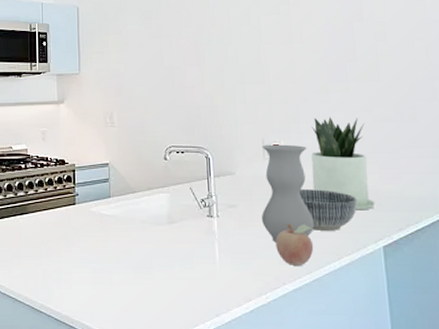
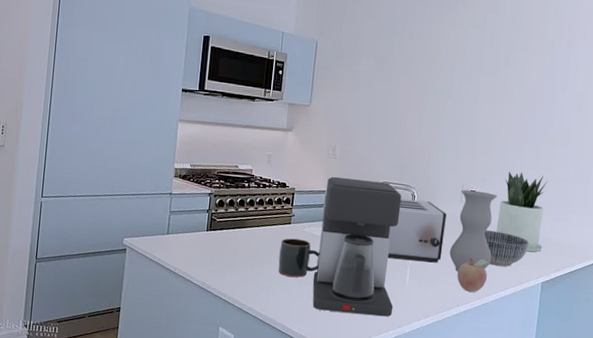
mug: none [67,221,113,266] -> present [278,238,320,278]
coffee maker: none [108,146,207,305] -> present [312,176,402,317]
toaster: none [186,163,253,234] -> present [388,199,447,263]

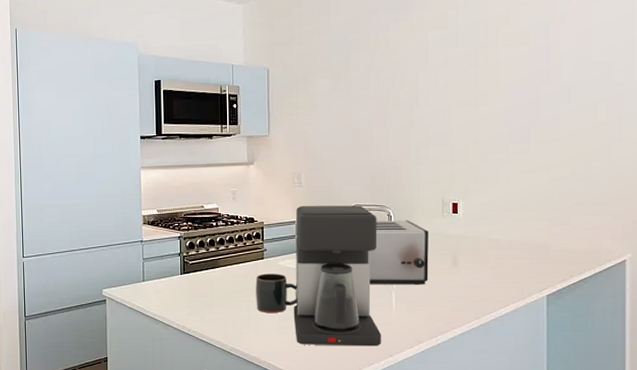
vase: present [449,189,498,272] -> none [437,203,486,292]
fruit: present [457,257,489,293] -> none [448,275,483,313]
bowl: present [484,230,530,267] -> none [474,244,527,281]
planter: present [496,172,548,253] -> none [487,177,543,263]

